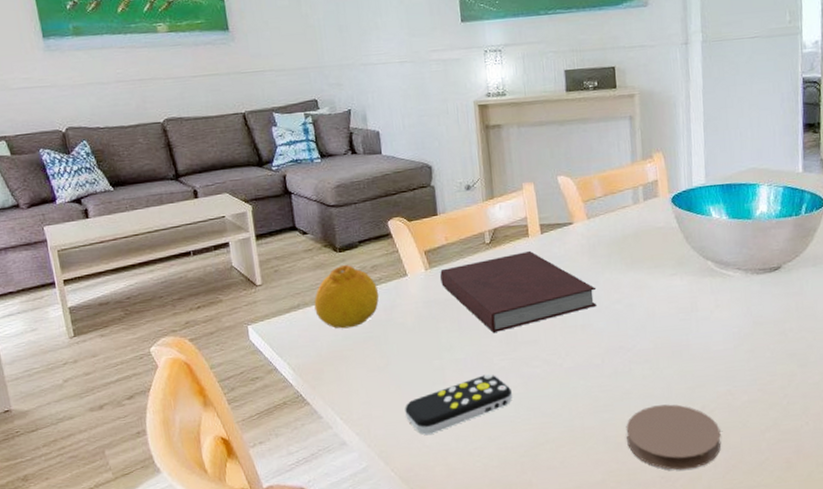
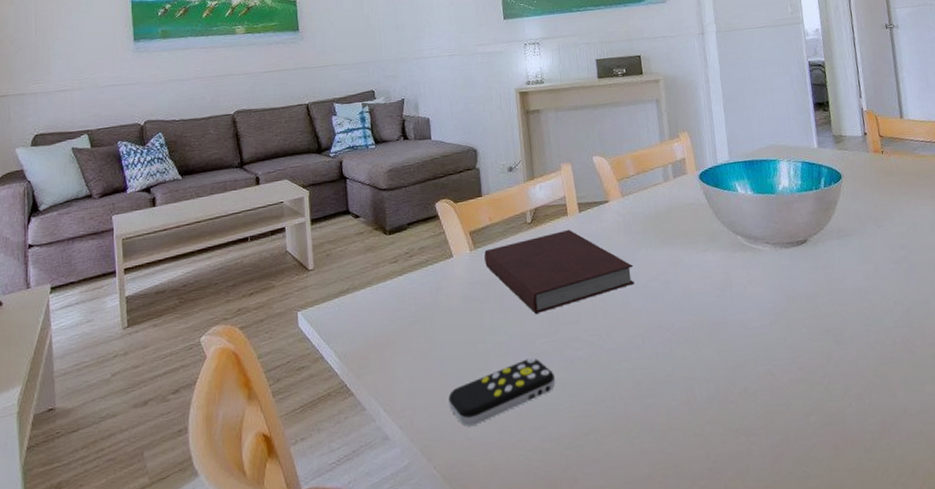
fruit: present [314,265,379,329] -> none [363,247,426,313]
coaster: present [626,404,721,470] -> none [669,386,767,461]

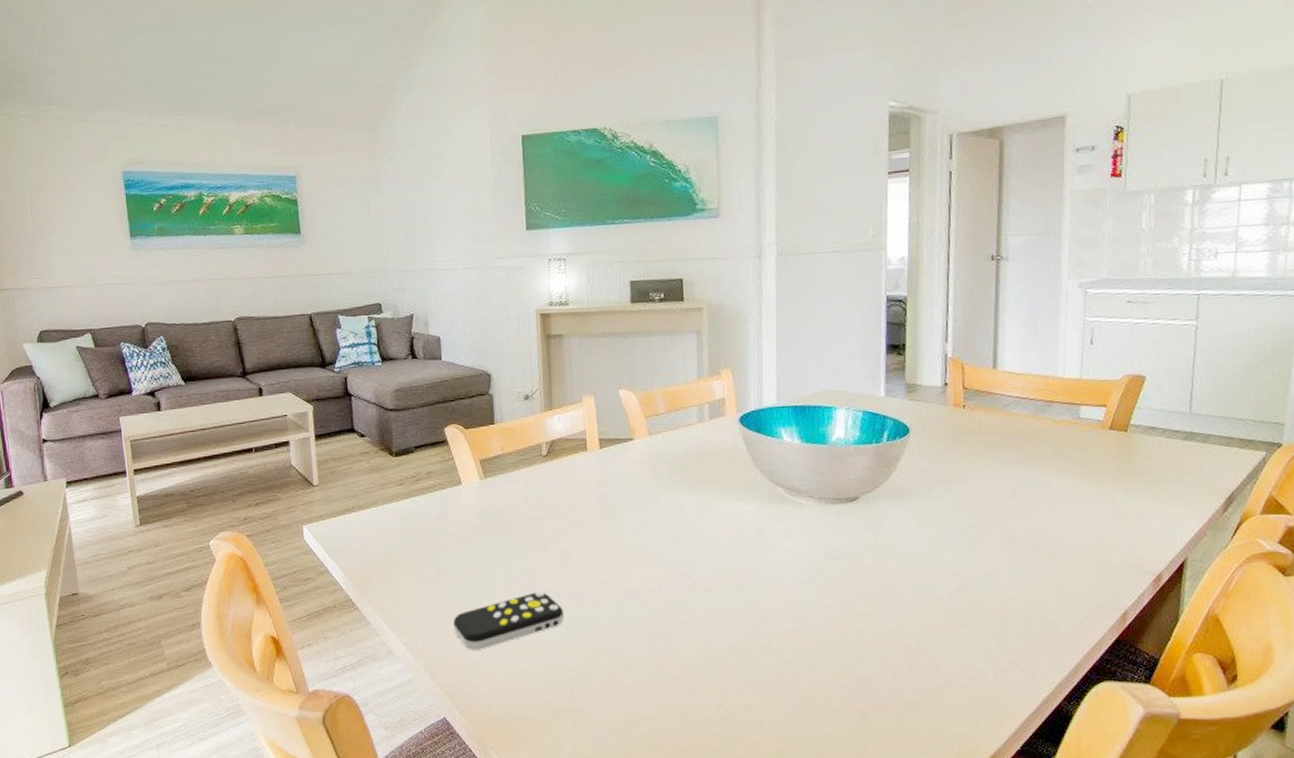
notebook: present [484,229,635,314] -> none [495,465,656,548]

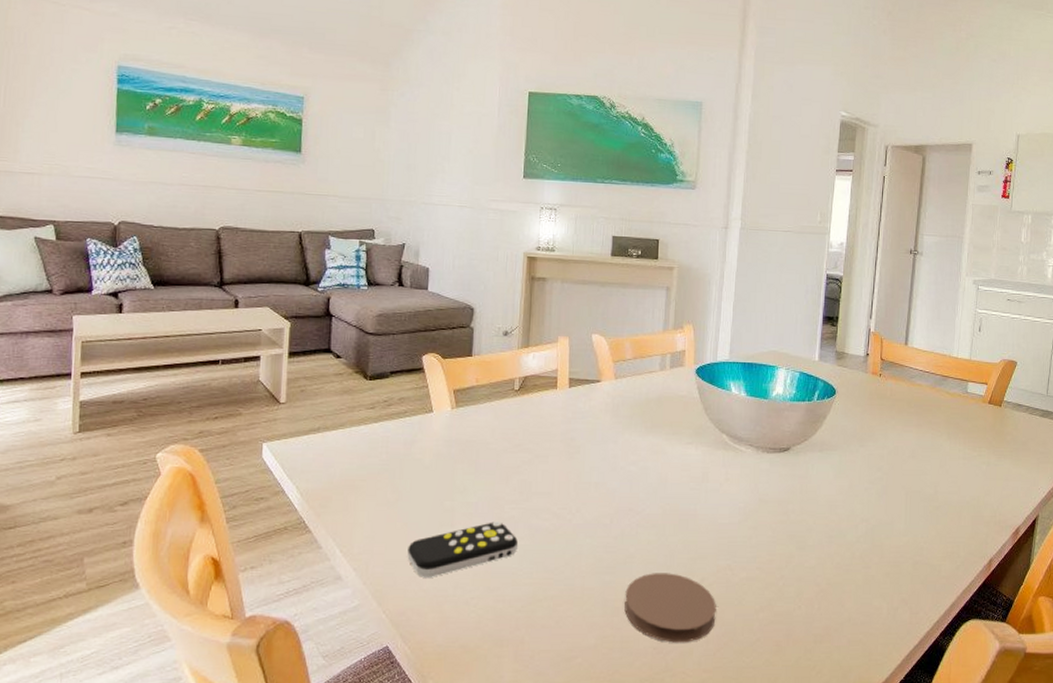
coaster: none [683,638,788,711] -> present [624,573,716,643]

